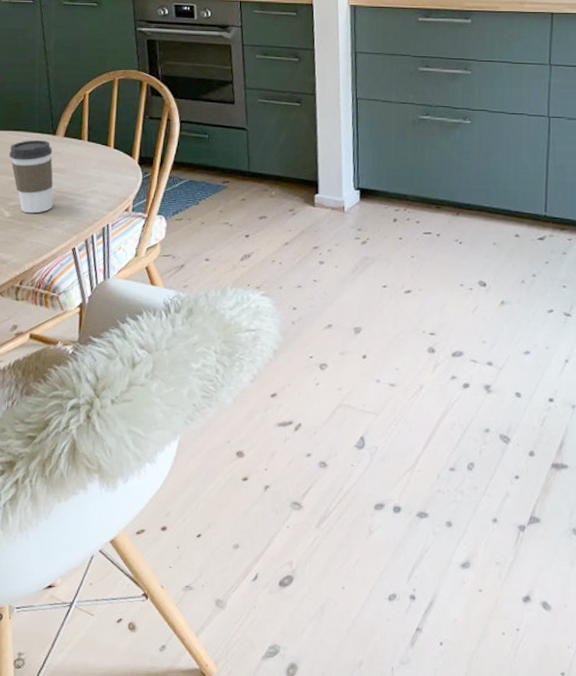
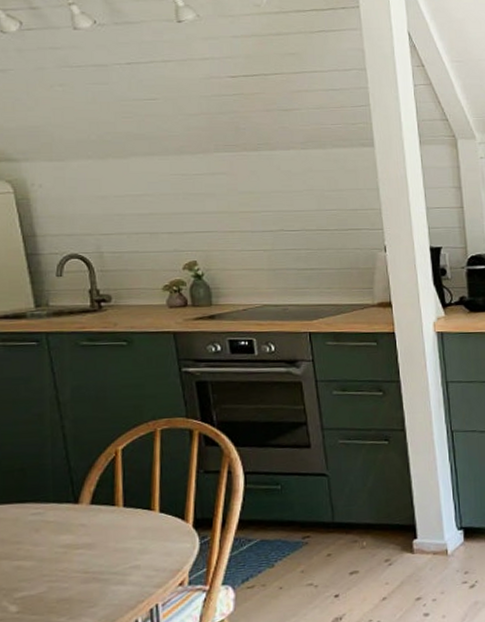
coffee cup: present [9,139,53,214] -> none [12,511,79,604]

